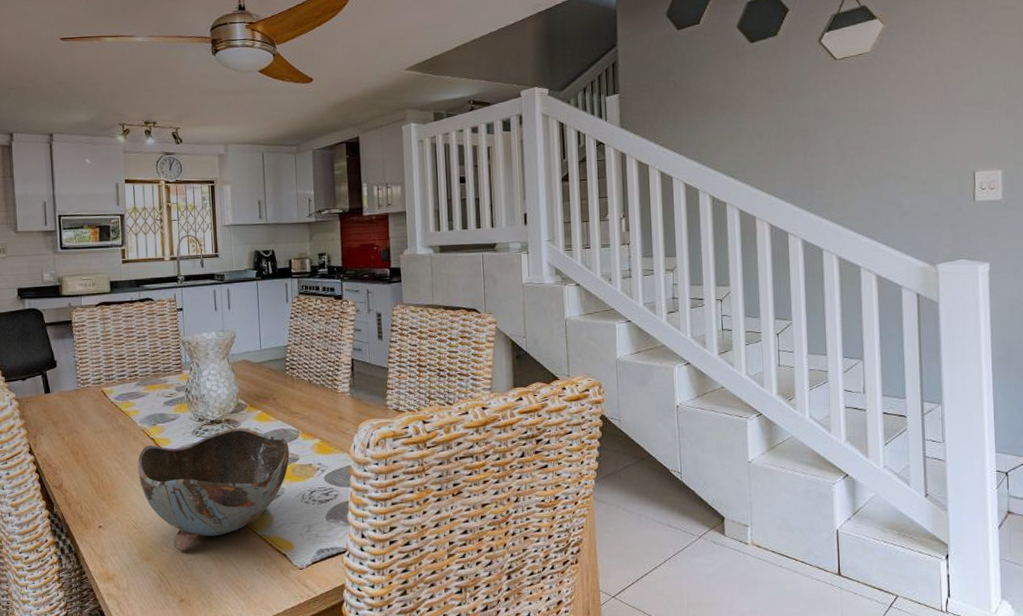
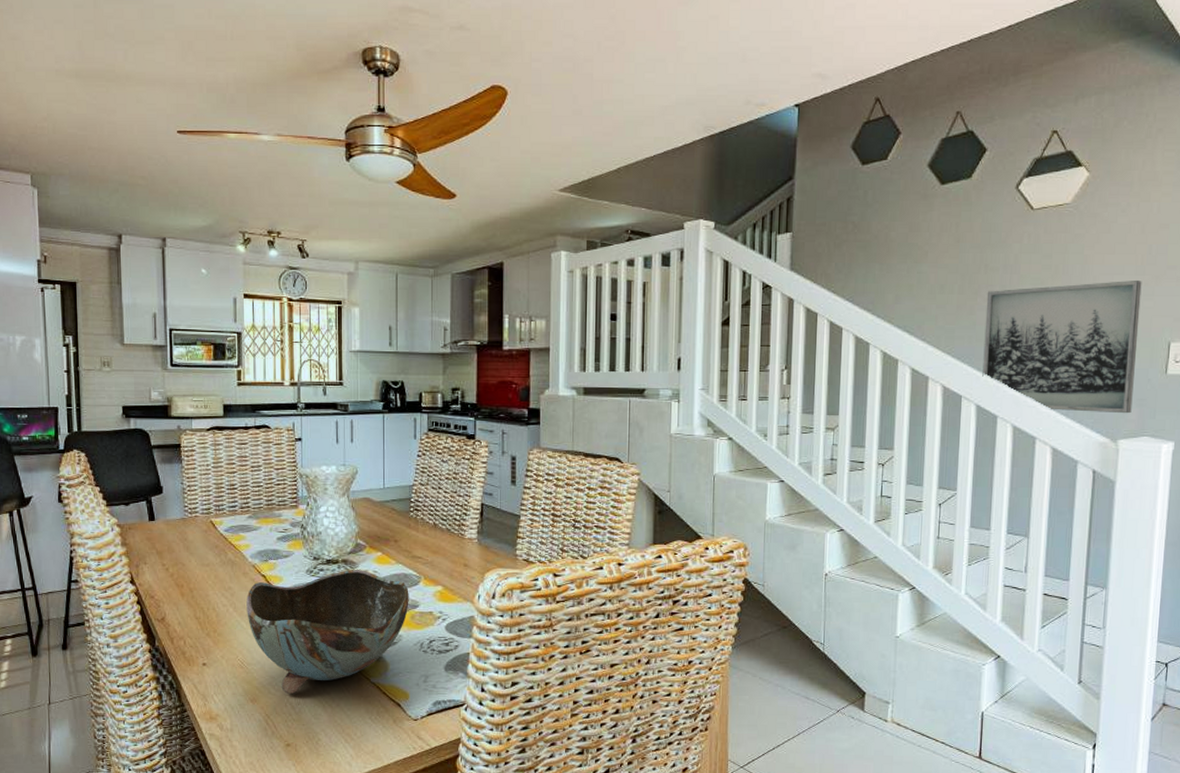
wall art: none [802,118,947,240] -> present [982,281,1142,414]

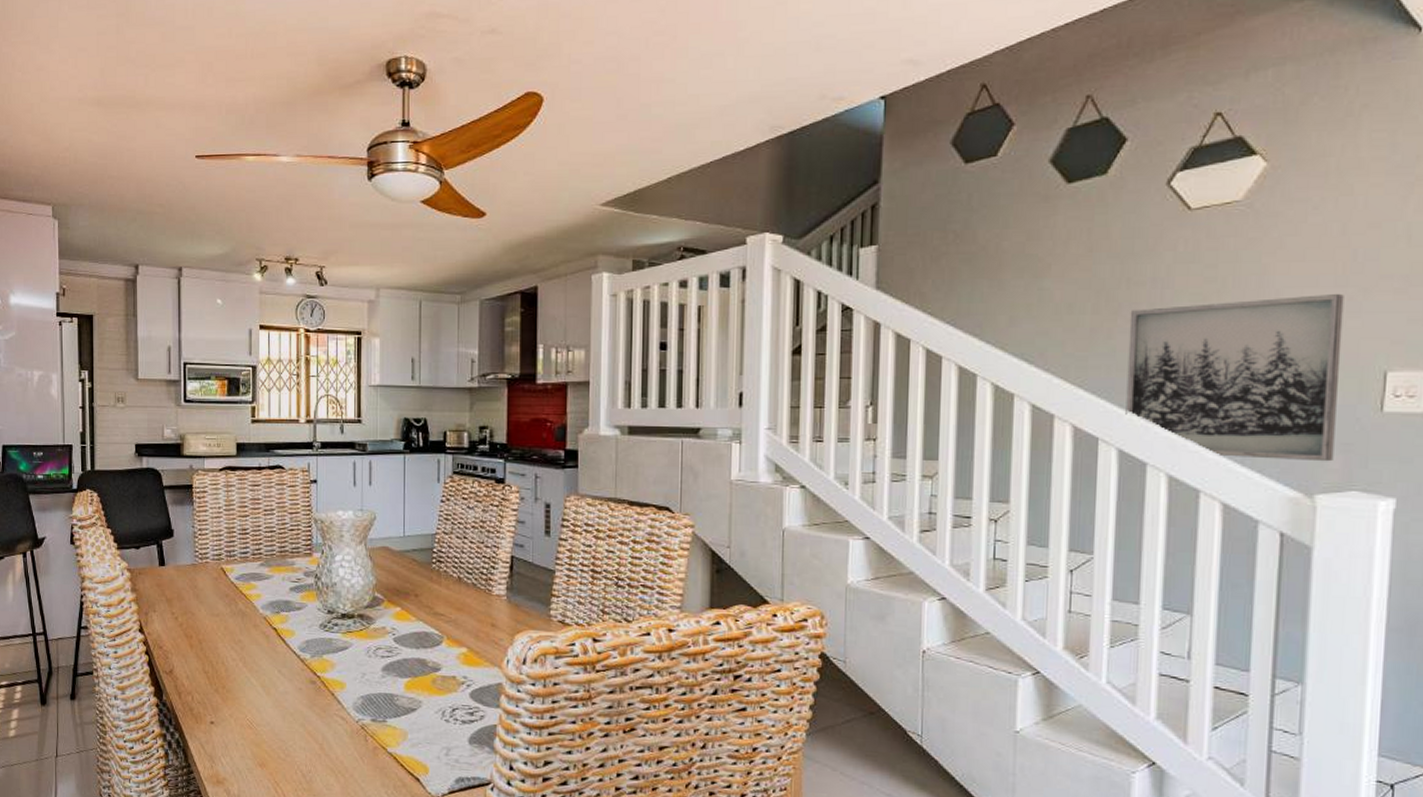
bowl: present [246,569,409,694] -> none [257,625,430,760]

